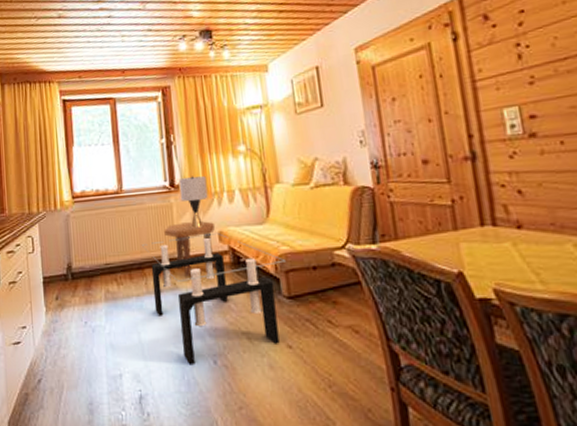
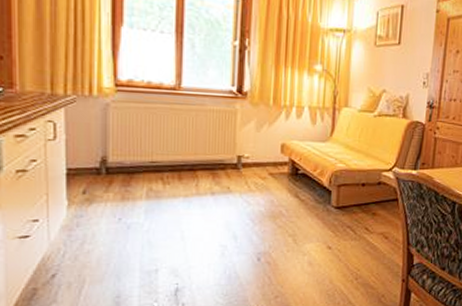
coffee table: present [141,232,287,366] -> none [196,143,341,262]
side table: present [164,221,217,278] -> none [224,130,280,184]
lamp: present [178,176,208,228] -> none [247,86,278,137]

